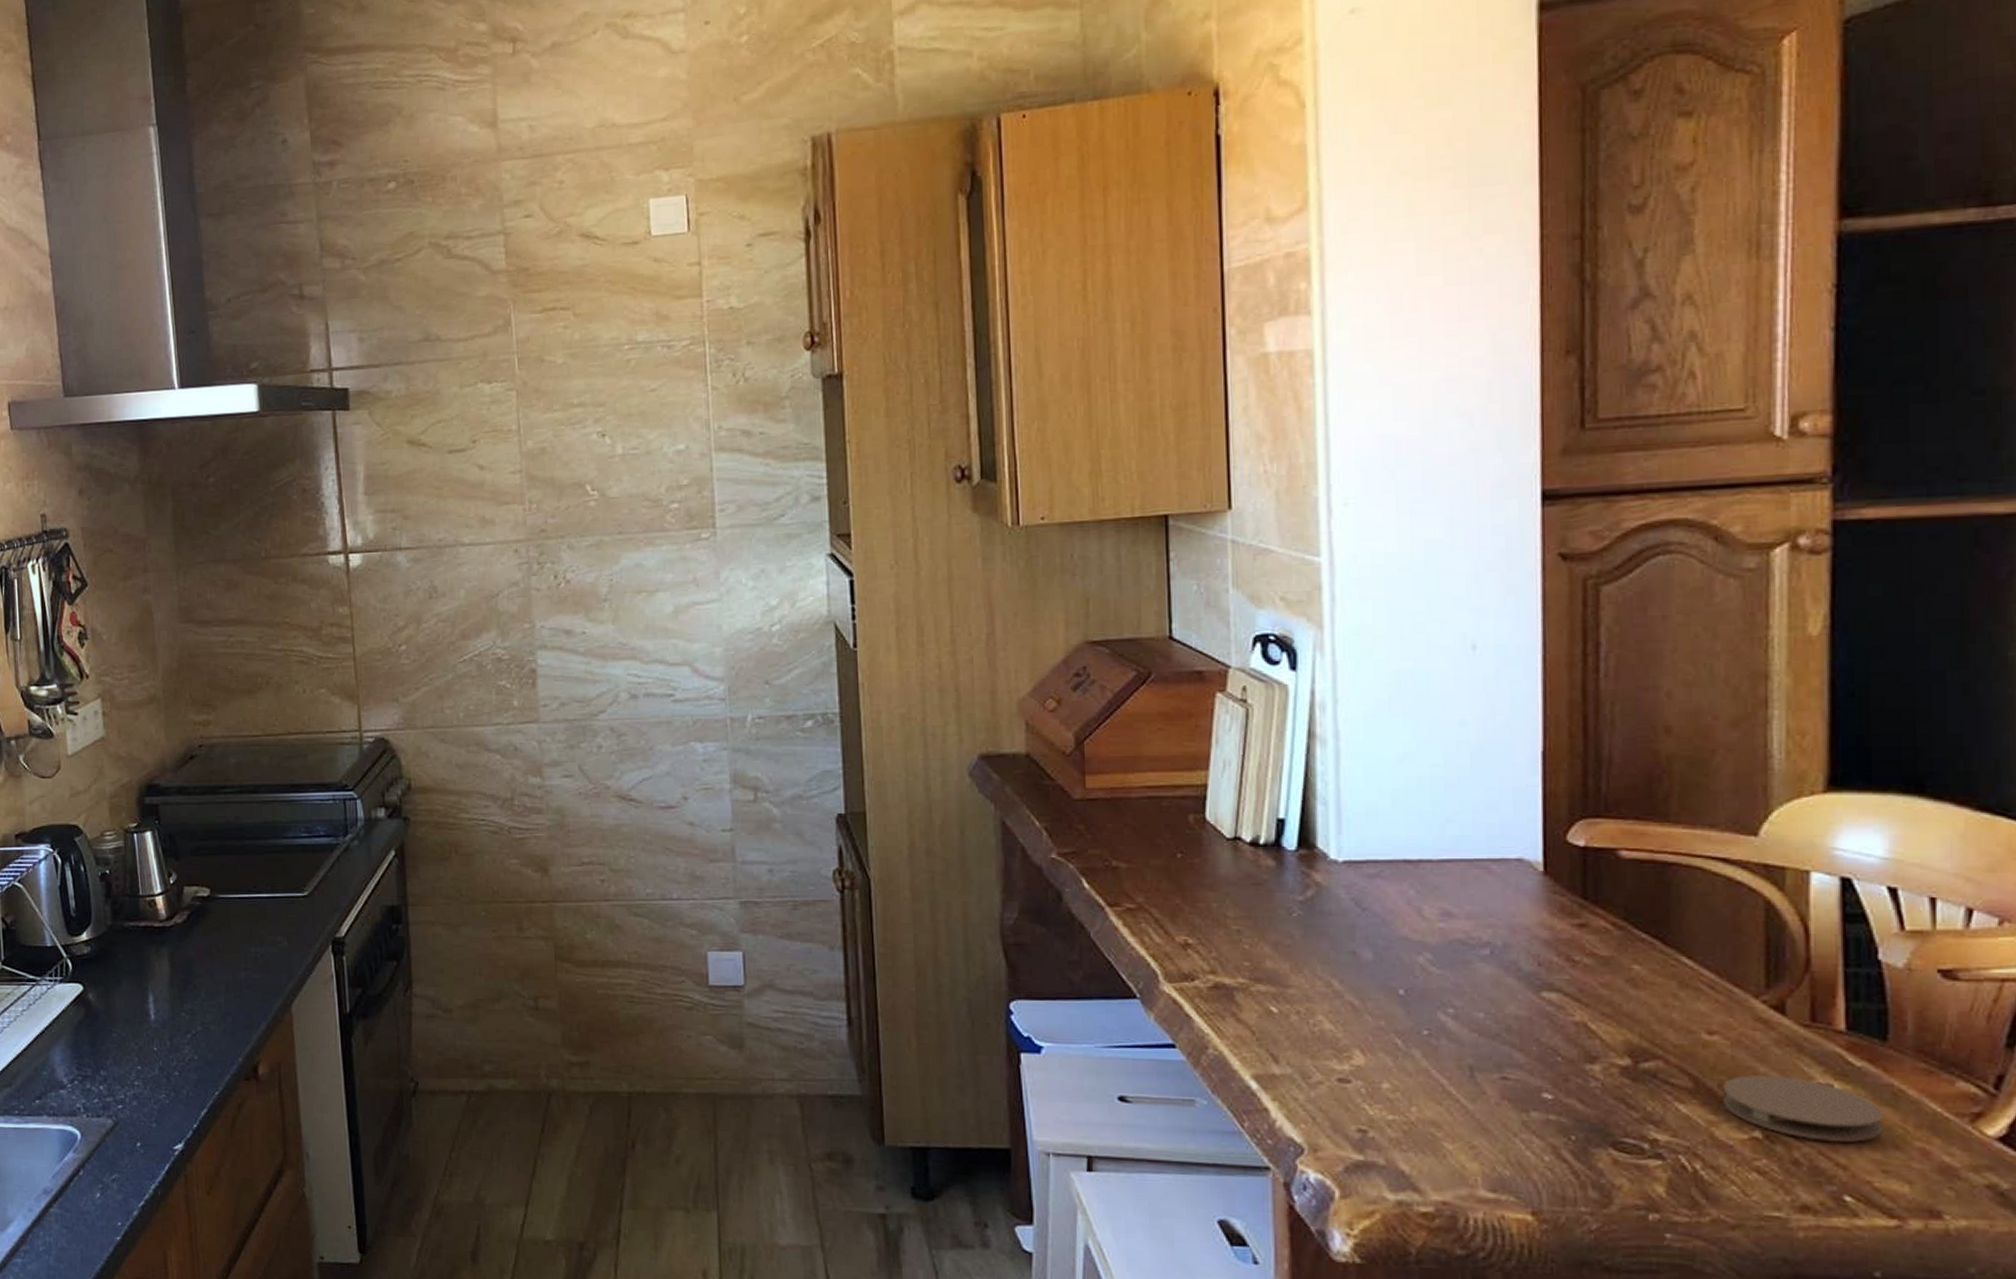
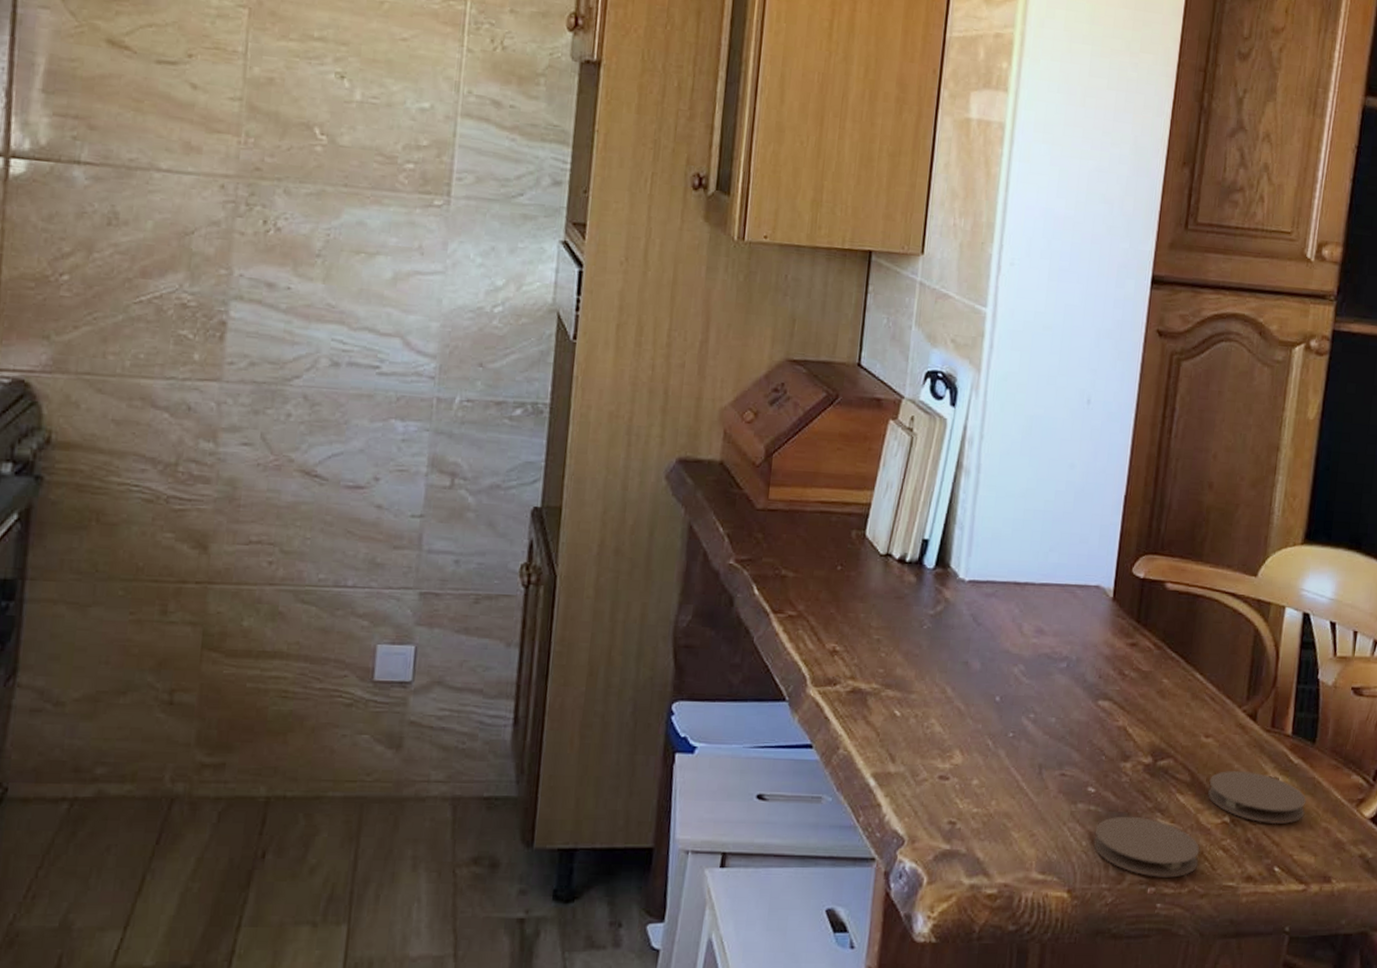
coaster: none [1560,1127,1722,1203] -> present [1093,816,1200,878]

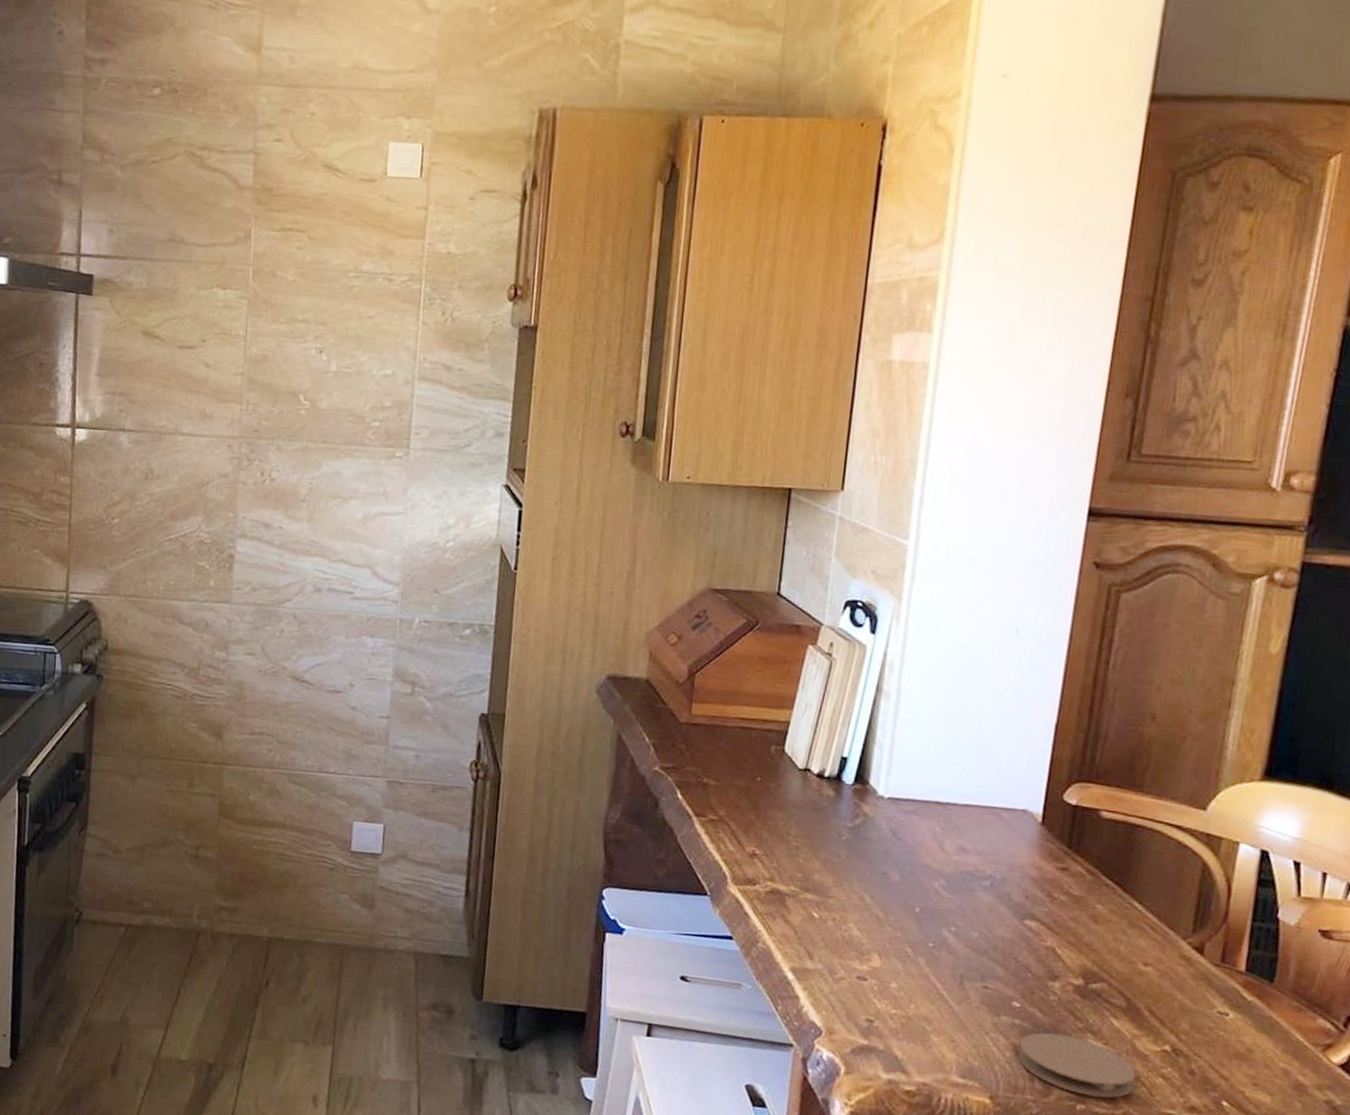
coaster: present [1208,770,1306,825] -> none [1146,1000,1262,1060]

